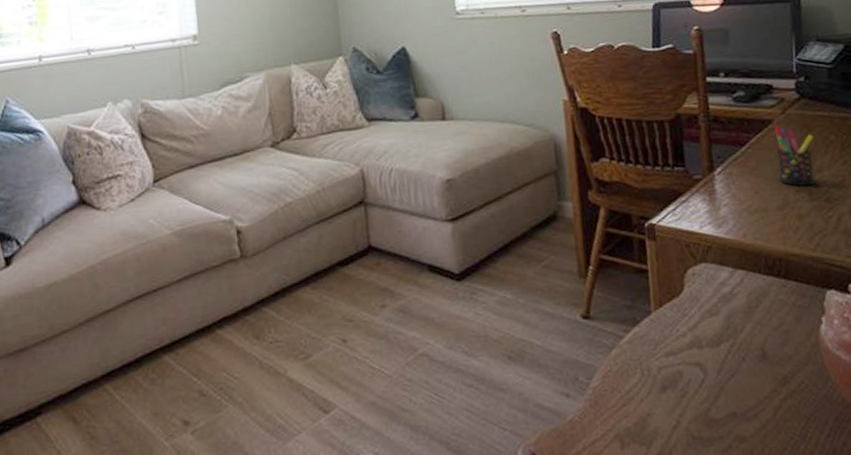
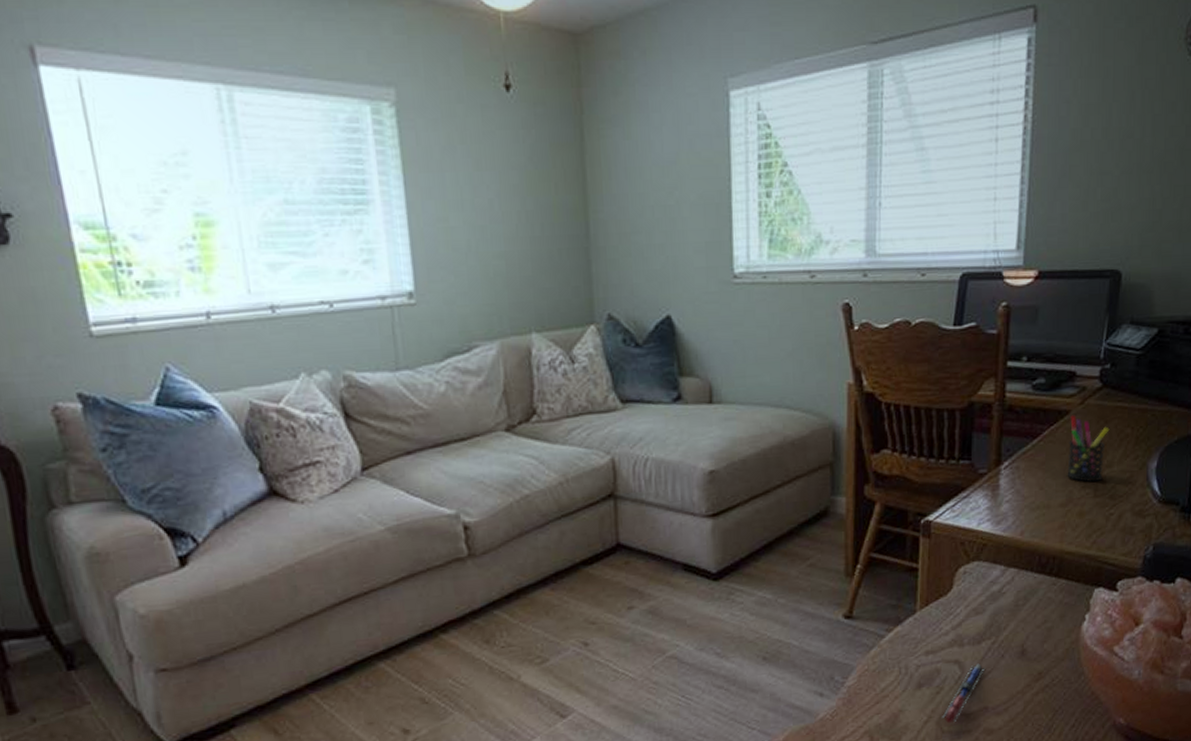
pen: none [690,366,727,430] -> present [942,663,984,724]

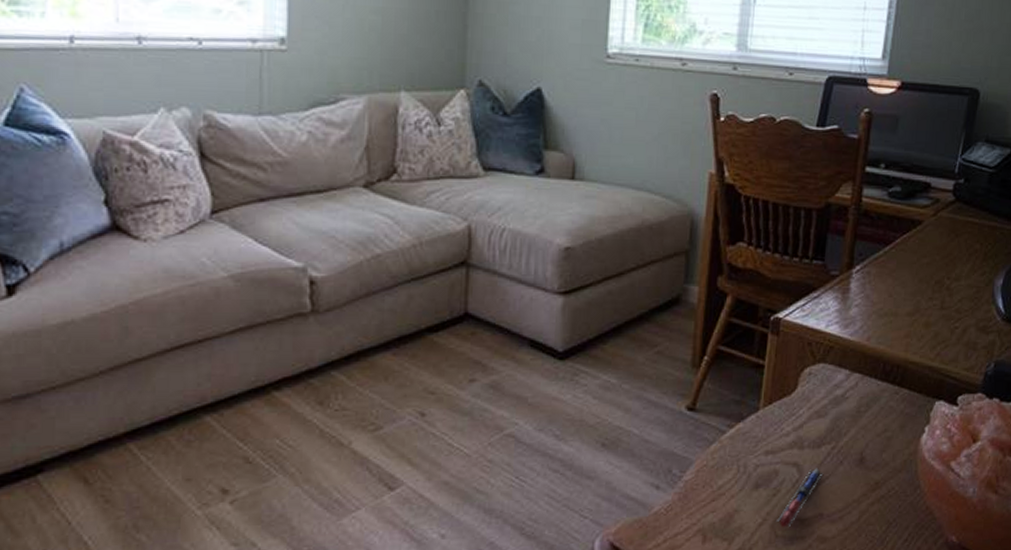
pen holder: present [1067,415,1110,482] -> none [916,226,960,293]

